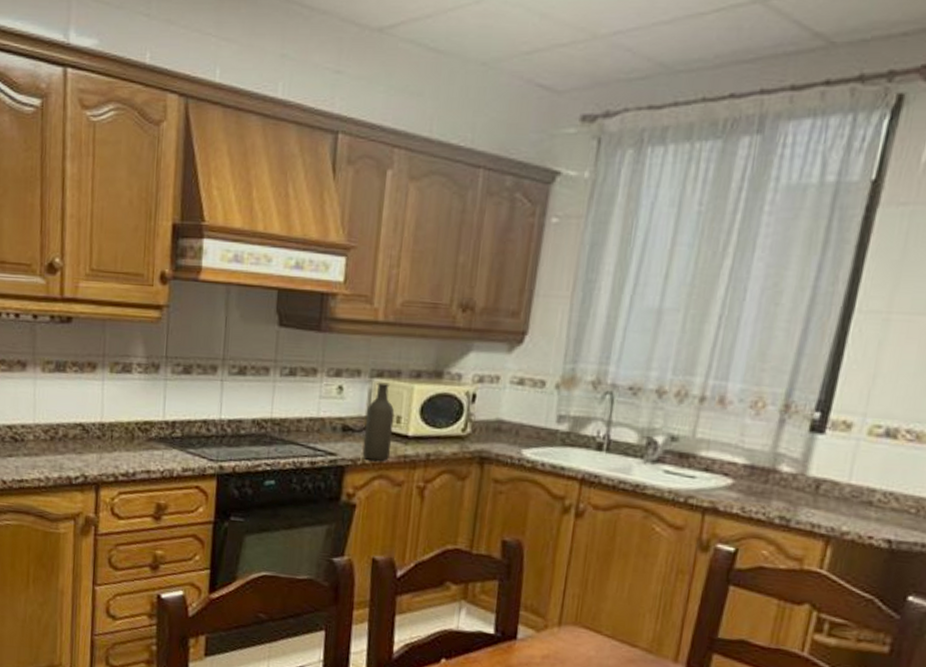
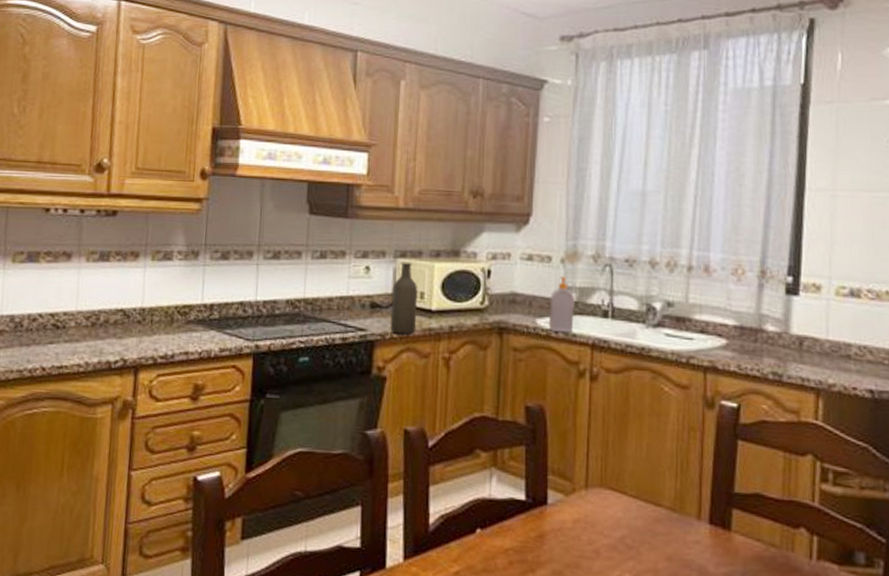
soap bottle: none [535,403,567,465] -> present [549,276,574,332]

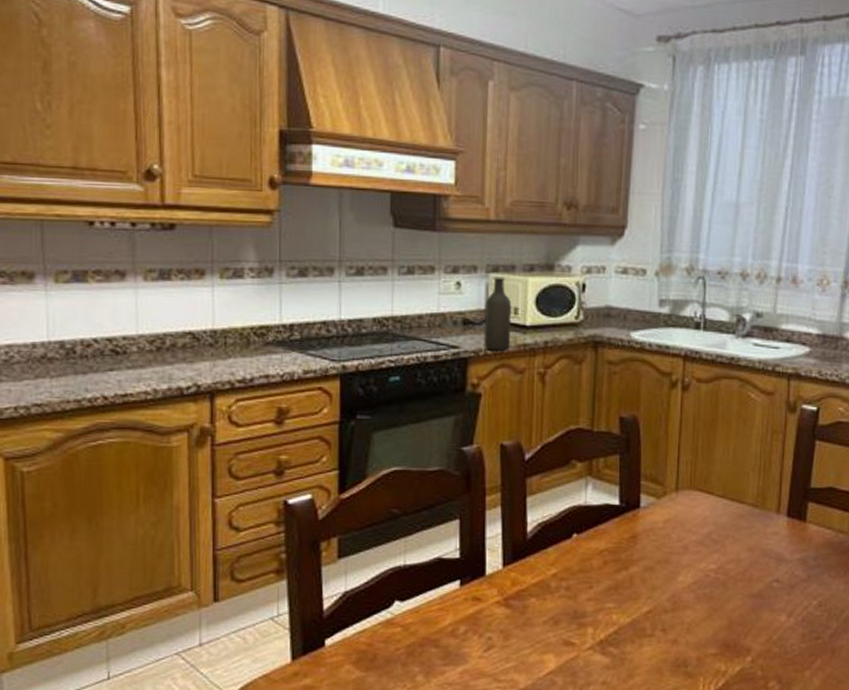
soap bottle: present [549,276,574,332] -> none [643,289,668,344]

